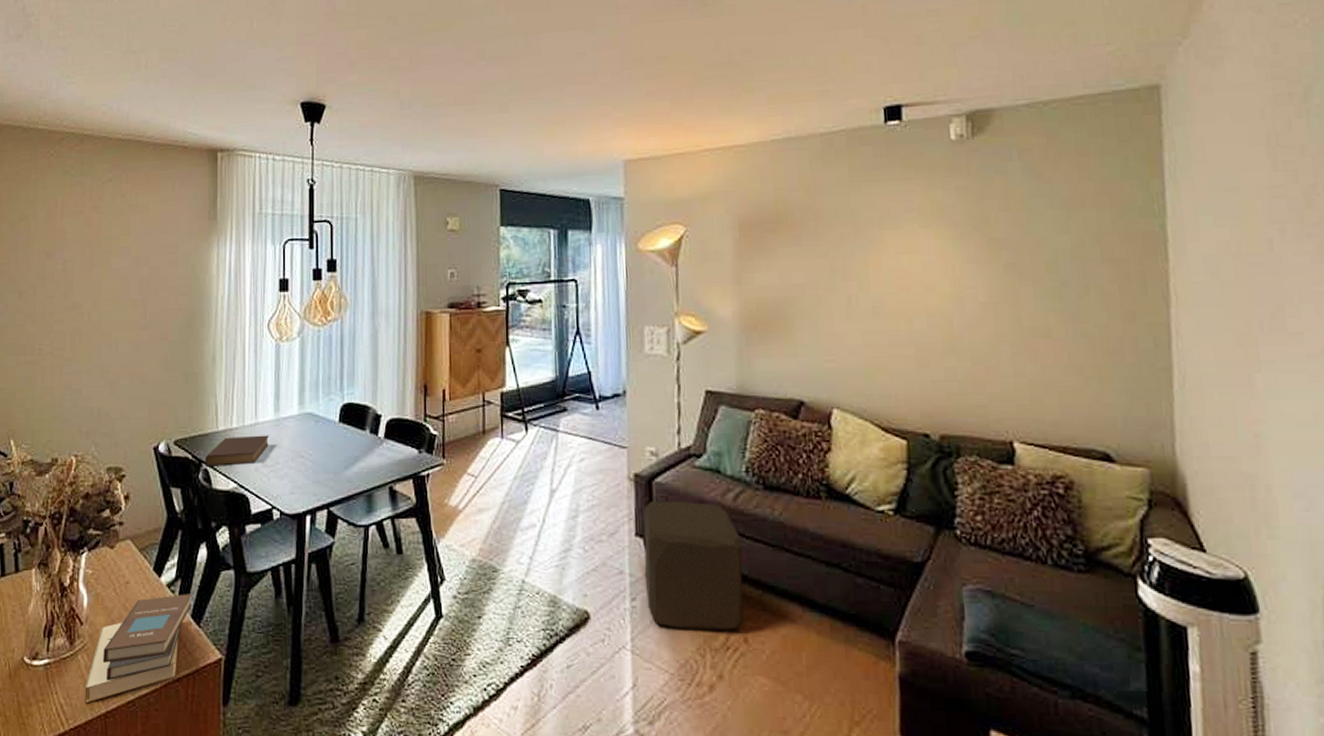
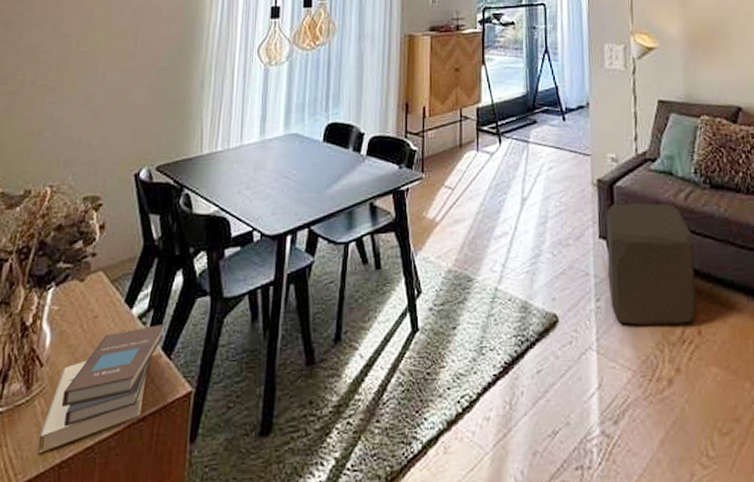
book: present [205,435,269,466] -> none [186,157,253,191]

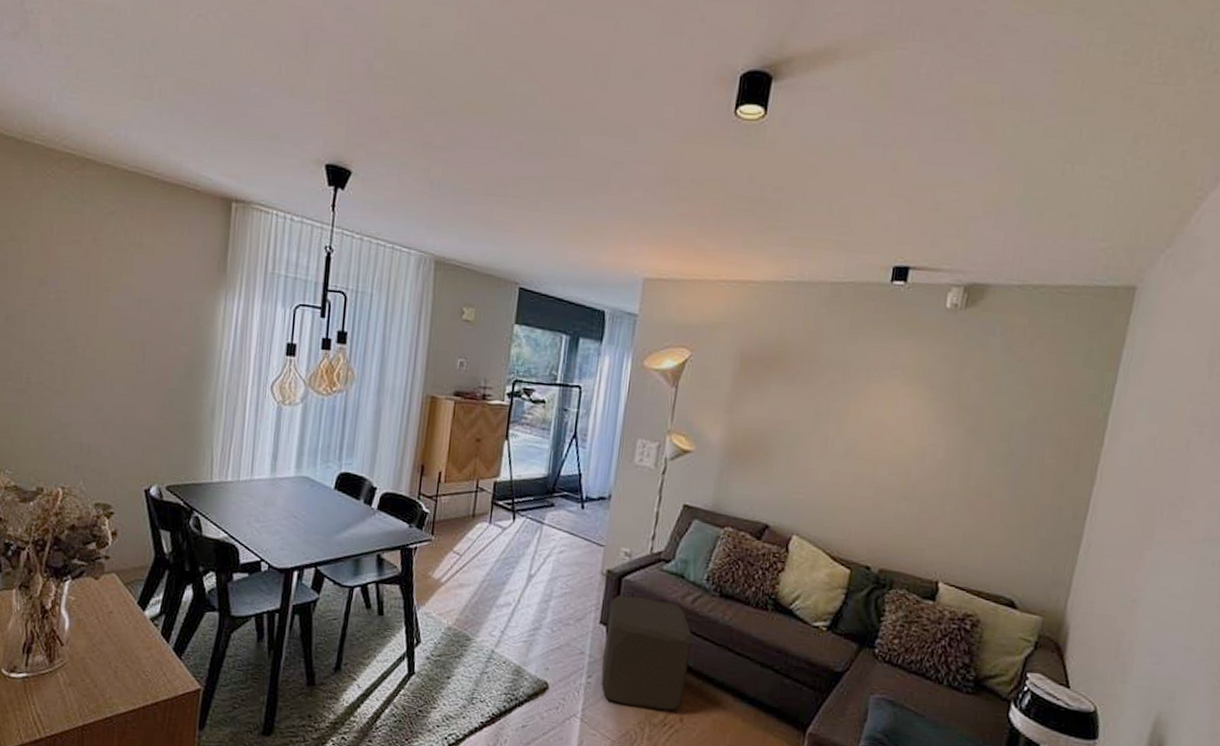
books: present [37,324,165,454] -> none [62,628,176,716]

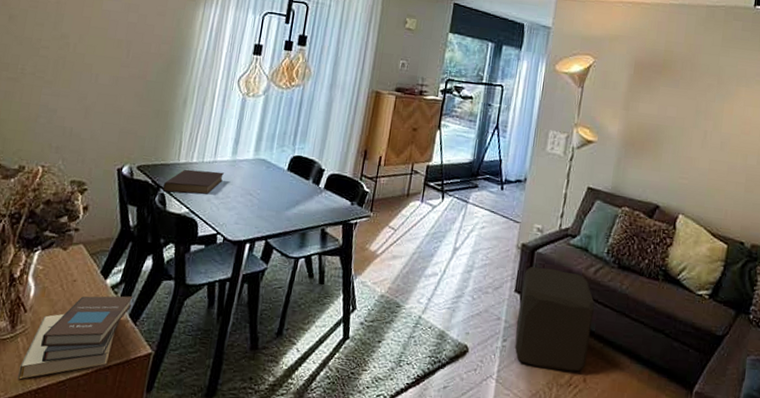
books: none [62,628,176,716] -> present [17,295,134,380]
book: none [196,489,263,518] -> present [162,169,224,195]

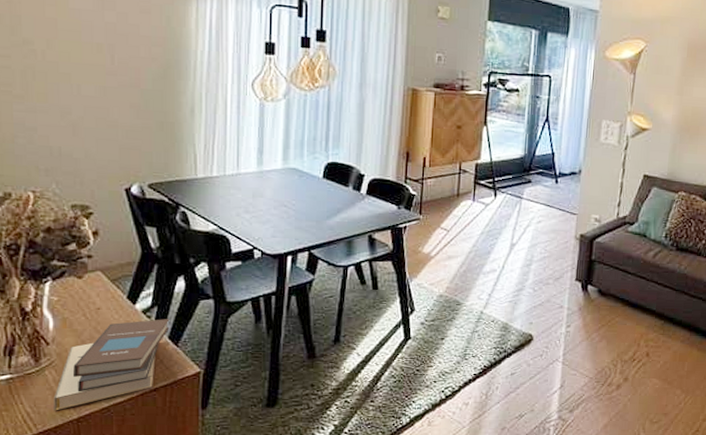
book: present [162,169,224,195] -> none [183,184,251,210]
pouf: present [514,266,595,372] -> none [578,255,654,348]

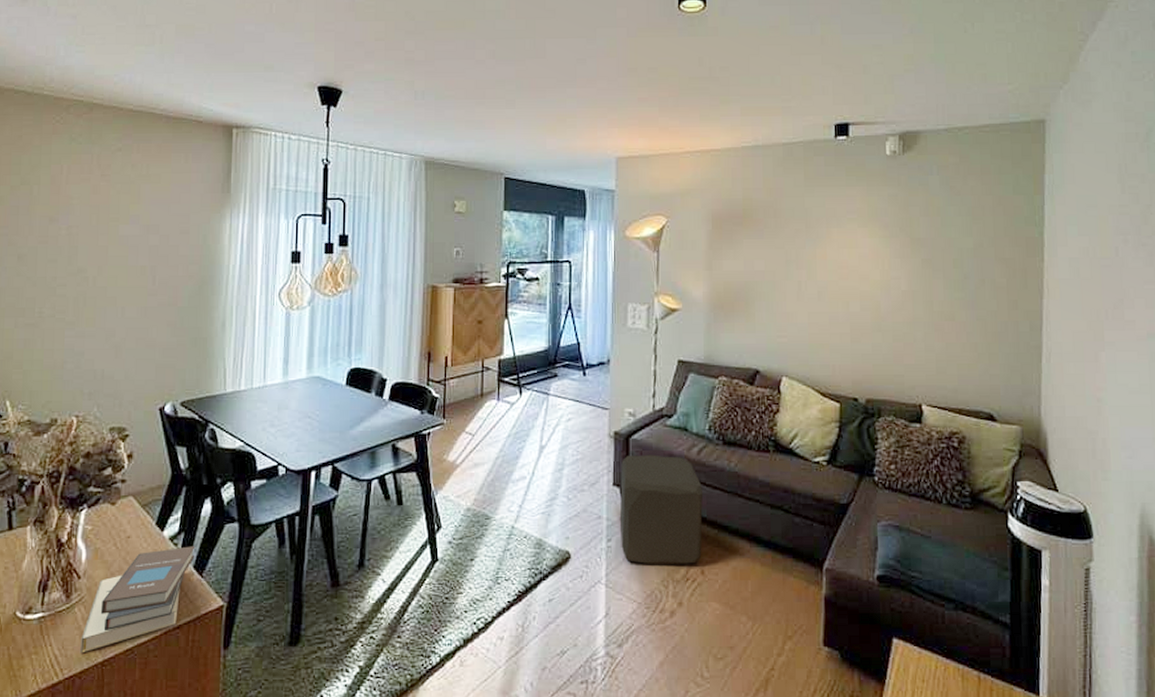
pouf: none [578,255,654,348] -> present [619,455,703,565]

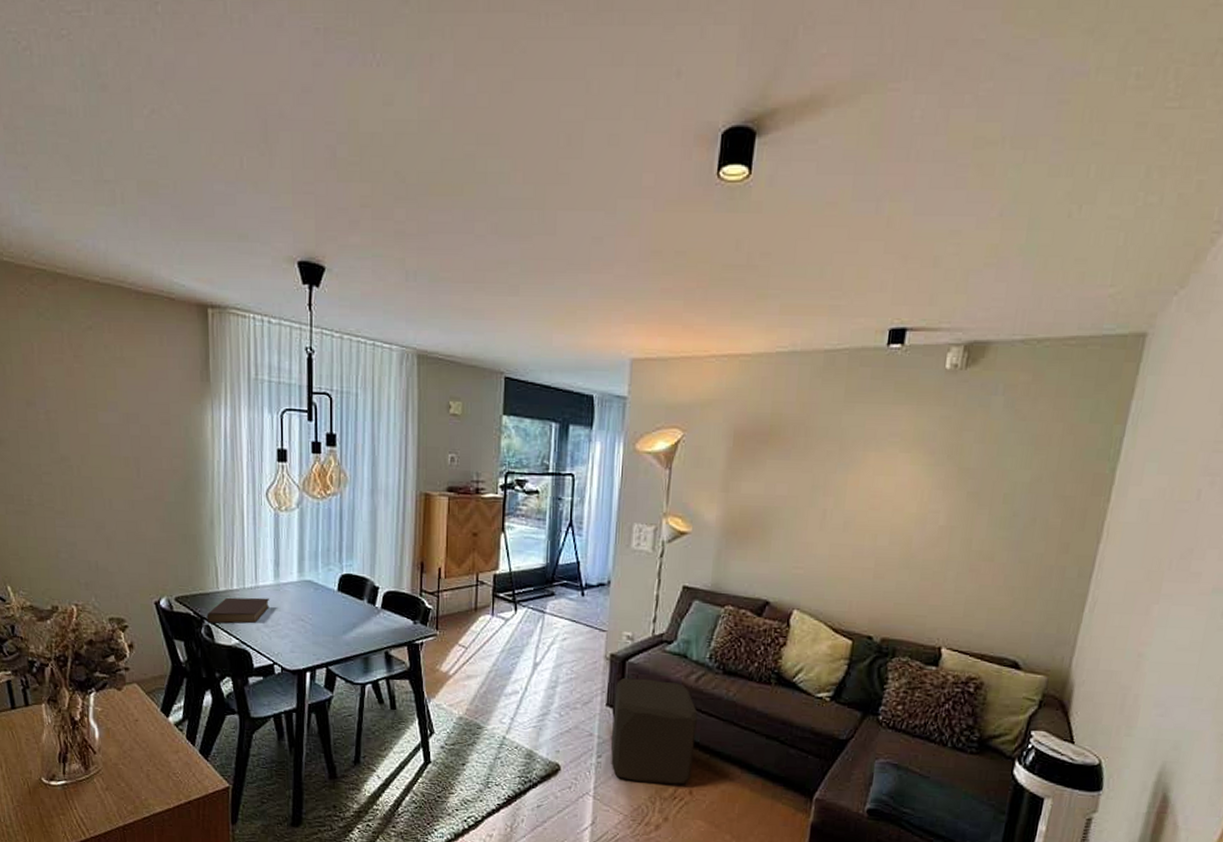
books: present [80,546,196,653] -> none [102,732,200,818]
book: none [212,397,277,426] -> present [206,597,269,624]

